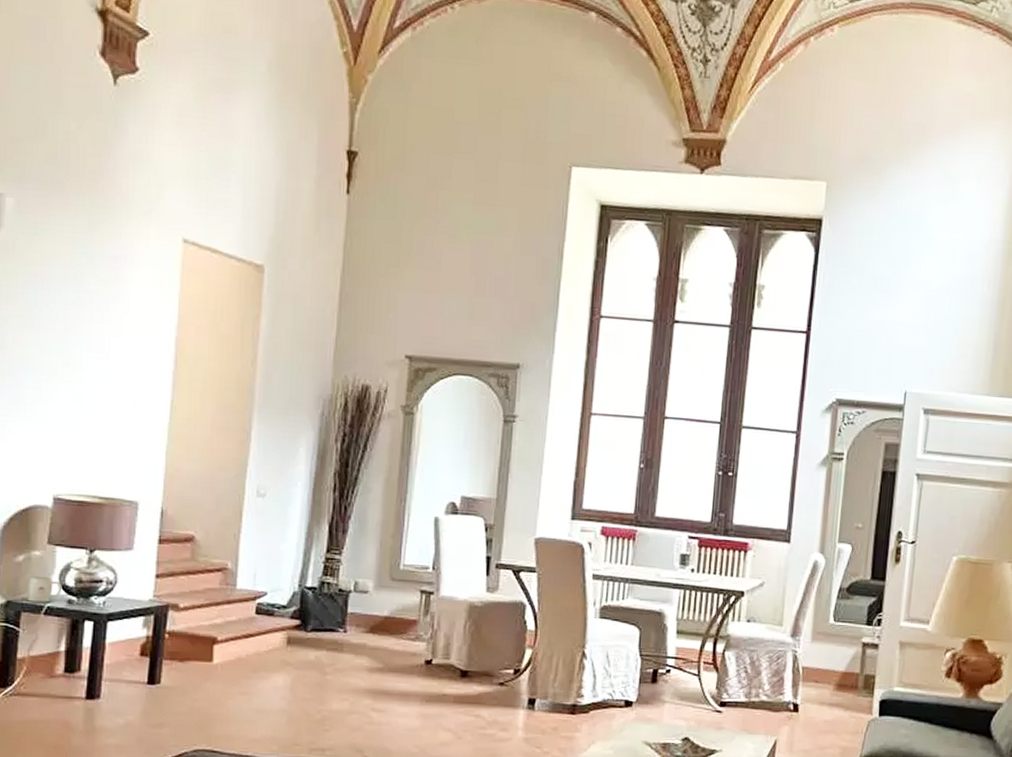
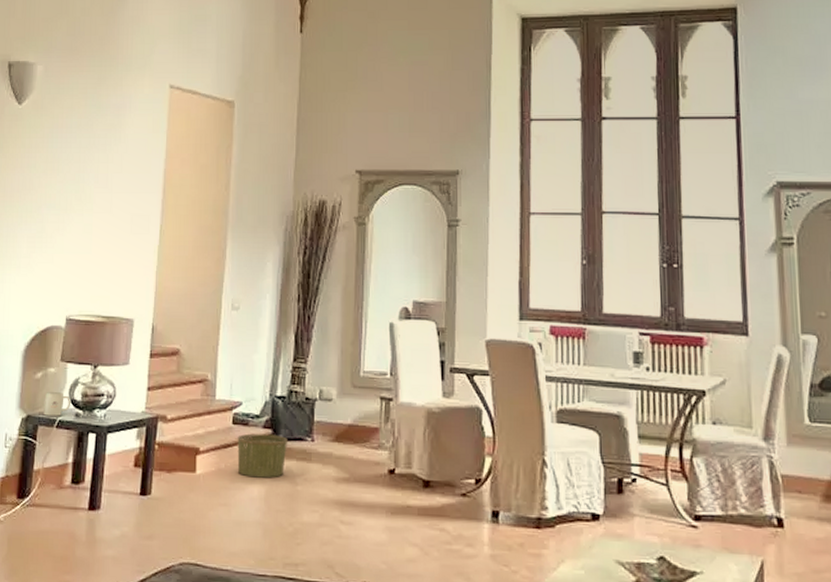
basket: none [260,622,317,668] -> present [237,431,287,478]

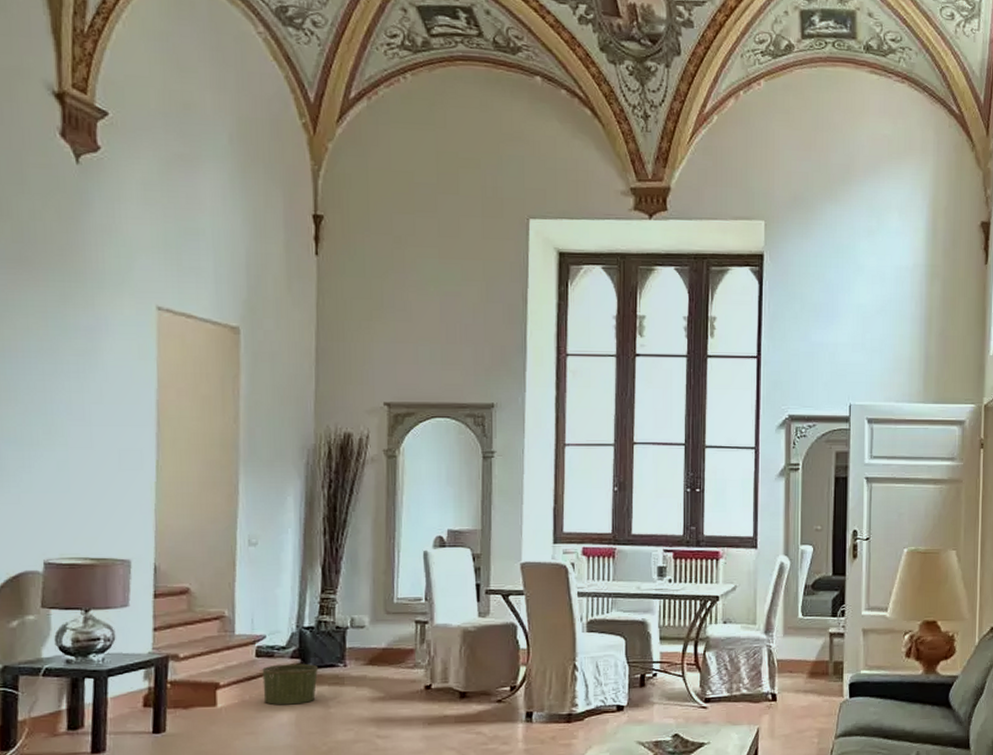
mug: present [43,391,71,416] -> none [24,639,60,665]

